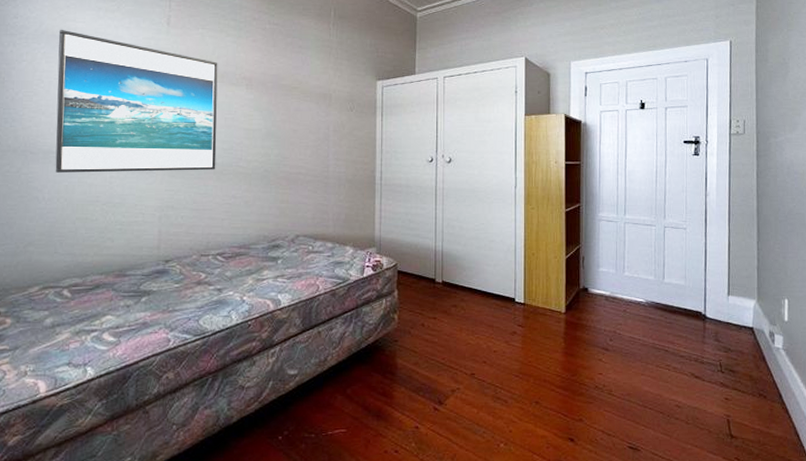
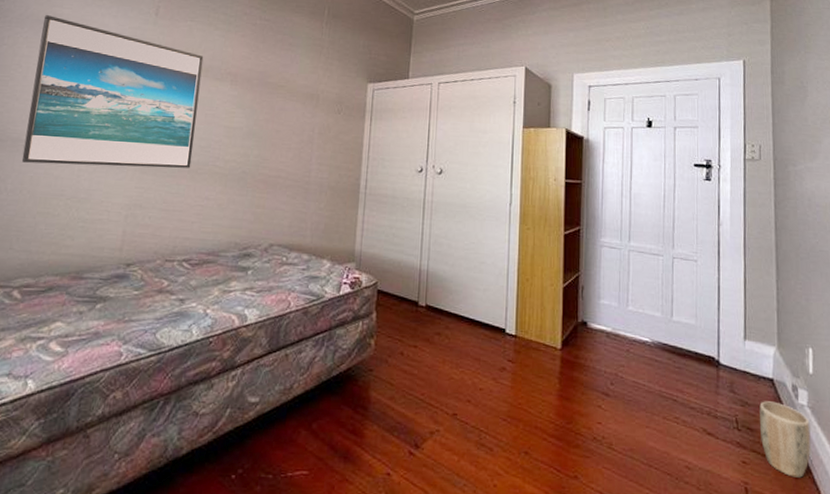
plant pot: none [741,346,785,409] -> present [759,401,811,478]

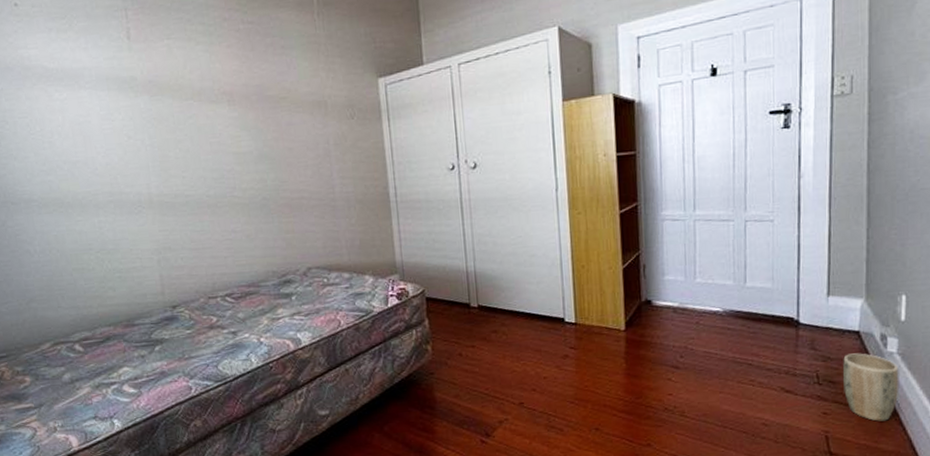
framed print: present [21,14,204,168] -> none [12,59,209,222]

